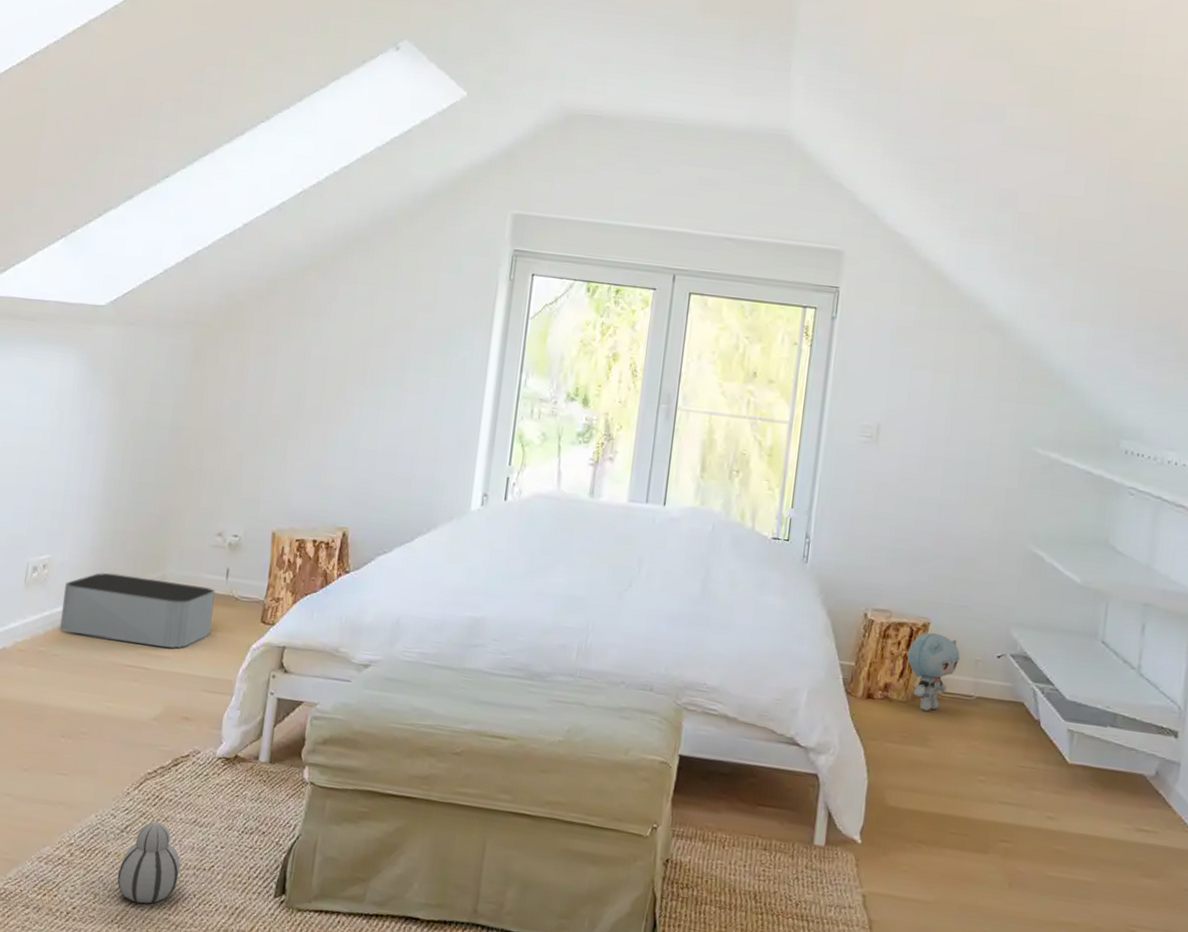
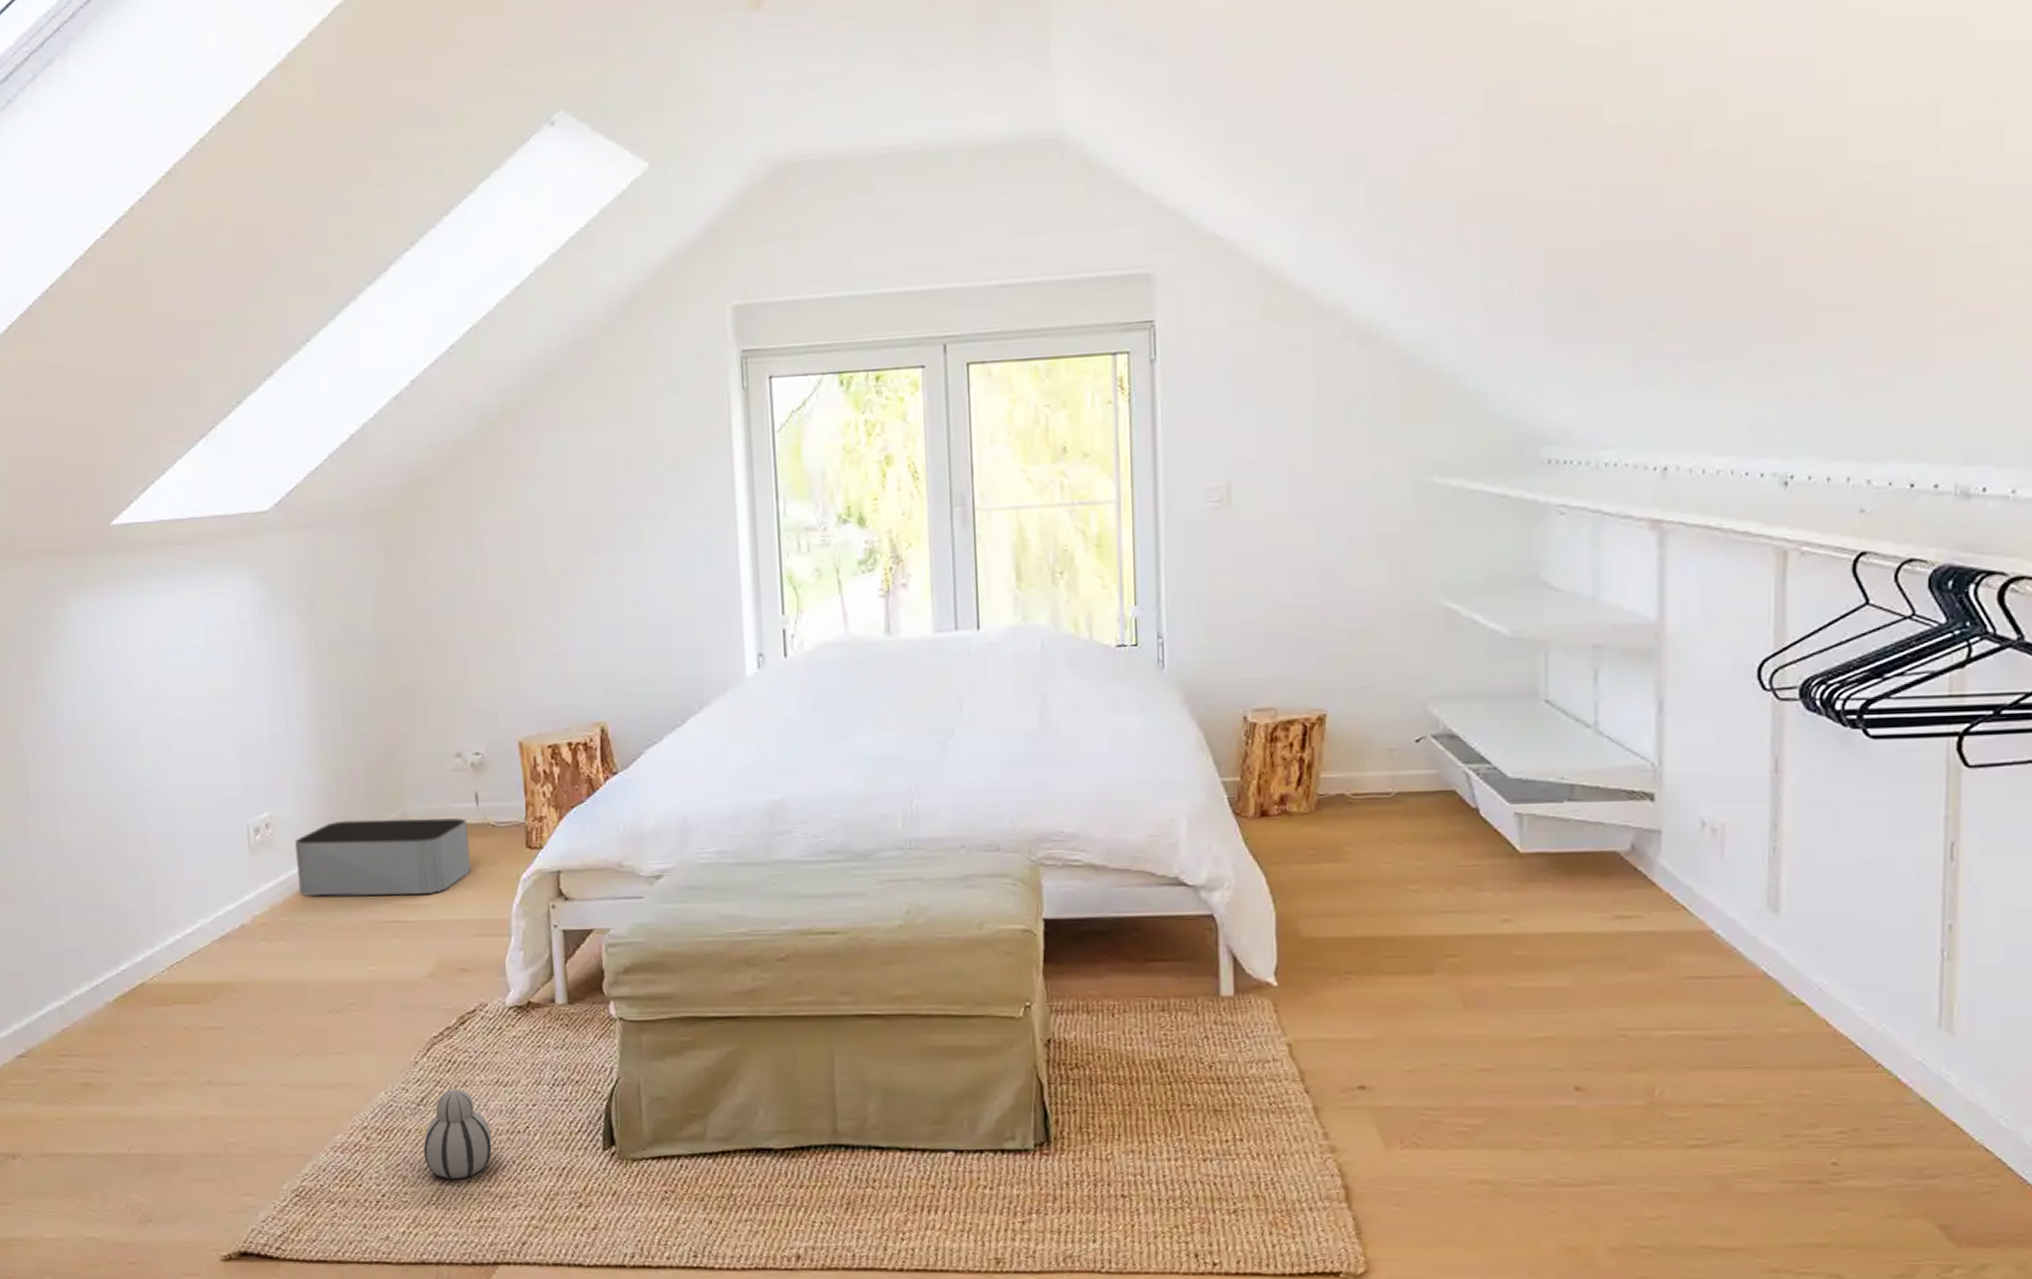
plush toy: present [907,633,960,711] -> none [1302,726,1369,820]

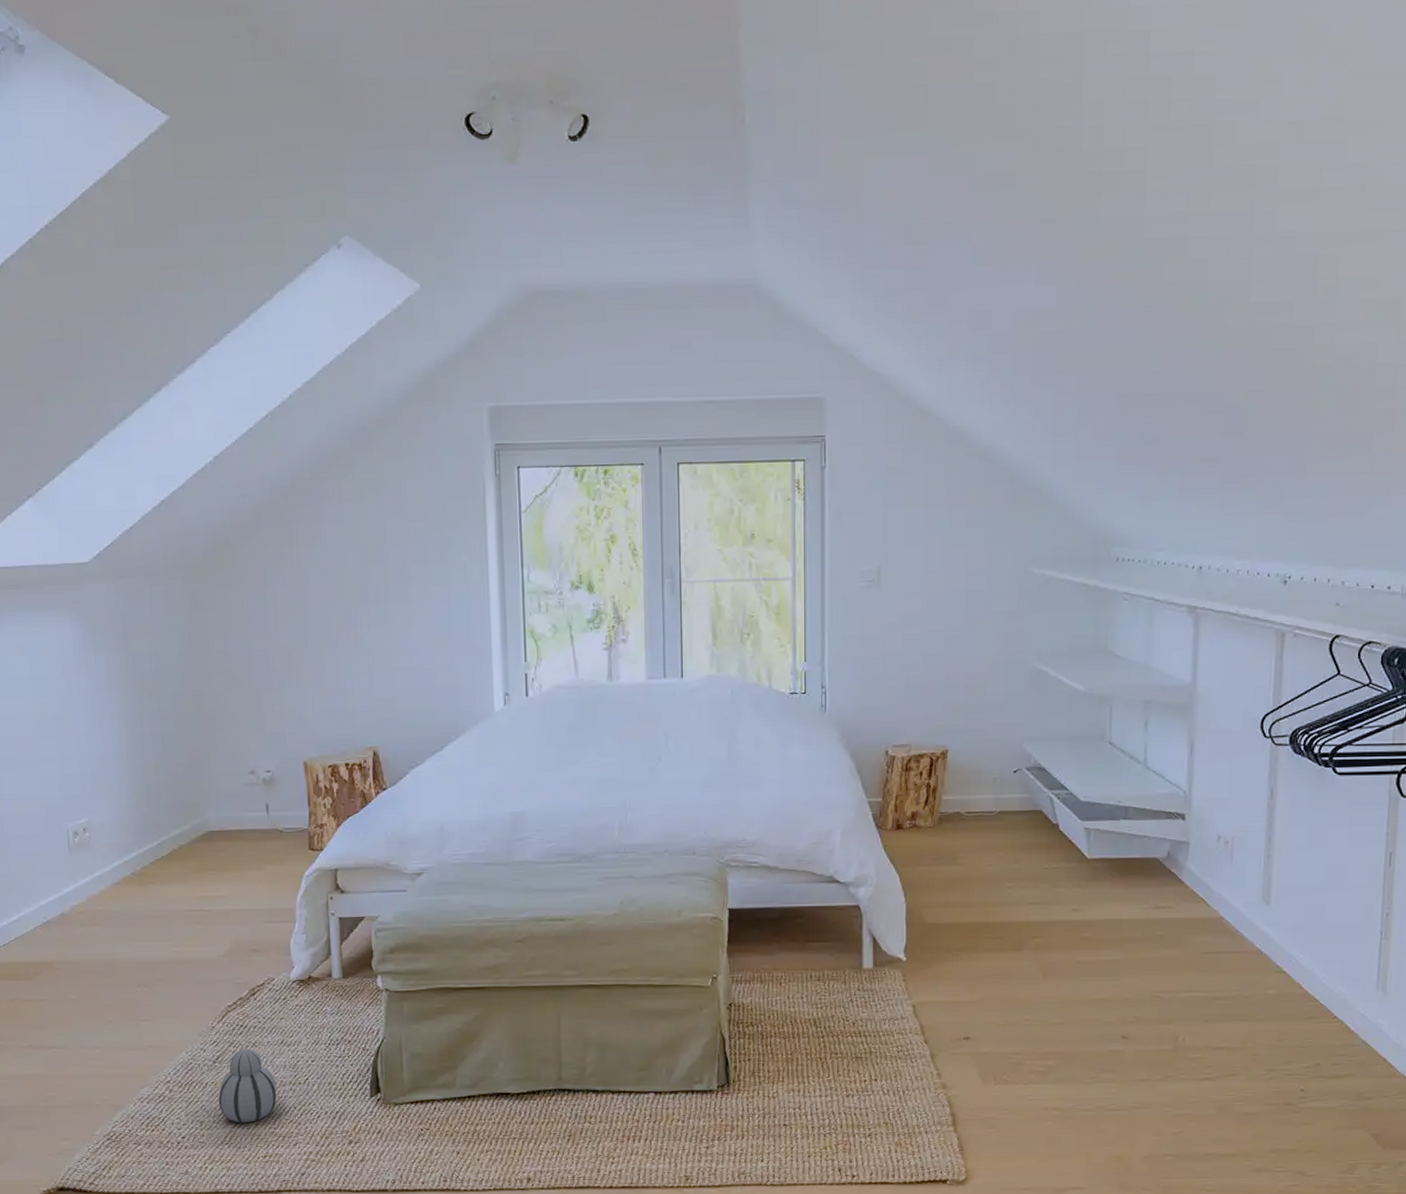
storage bin: present [295,818,471,897] -> none [109,825,262,889]

